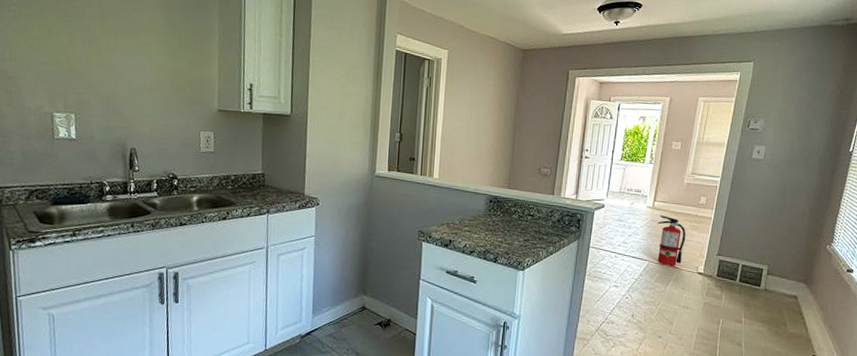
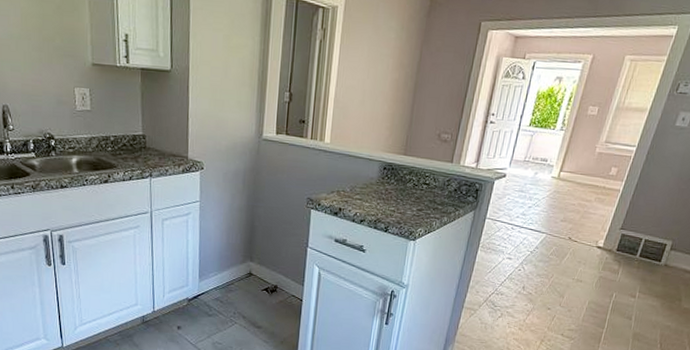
fire extinguisher: present [657,215,686,266] -> none [555,186,590,239]

